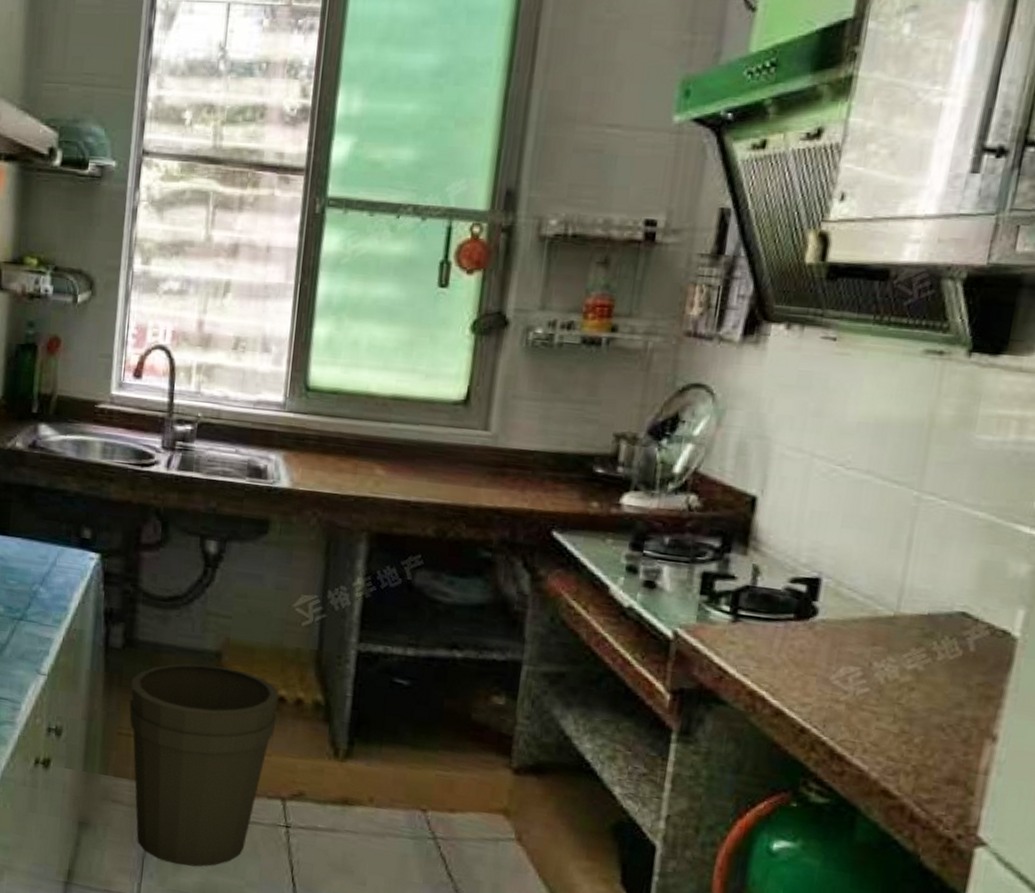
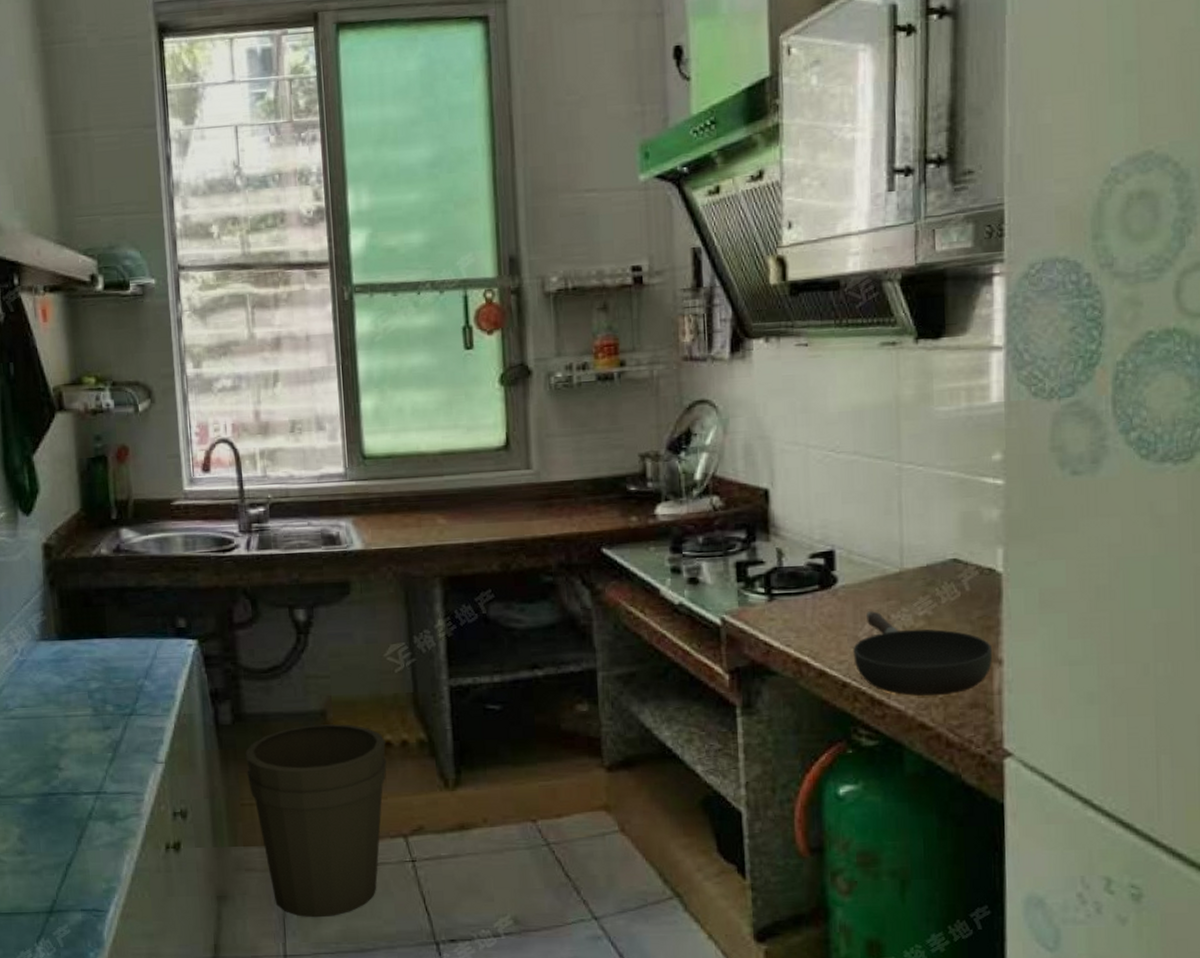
wok: none [819,653,989,765] -> present [853,611,993,697]

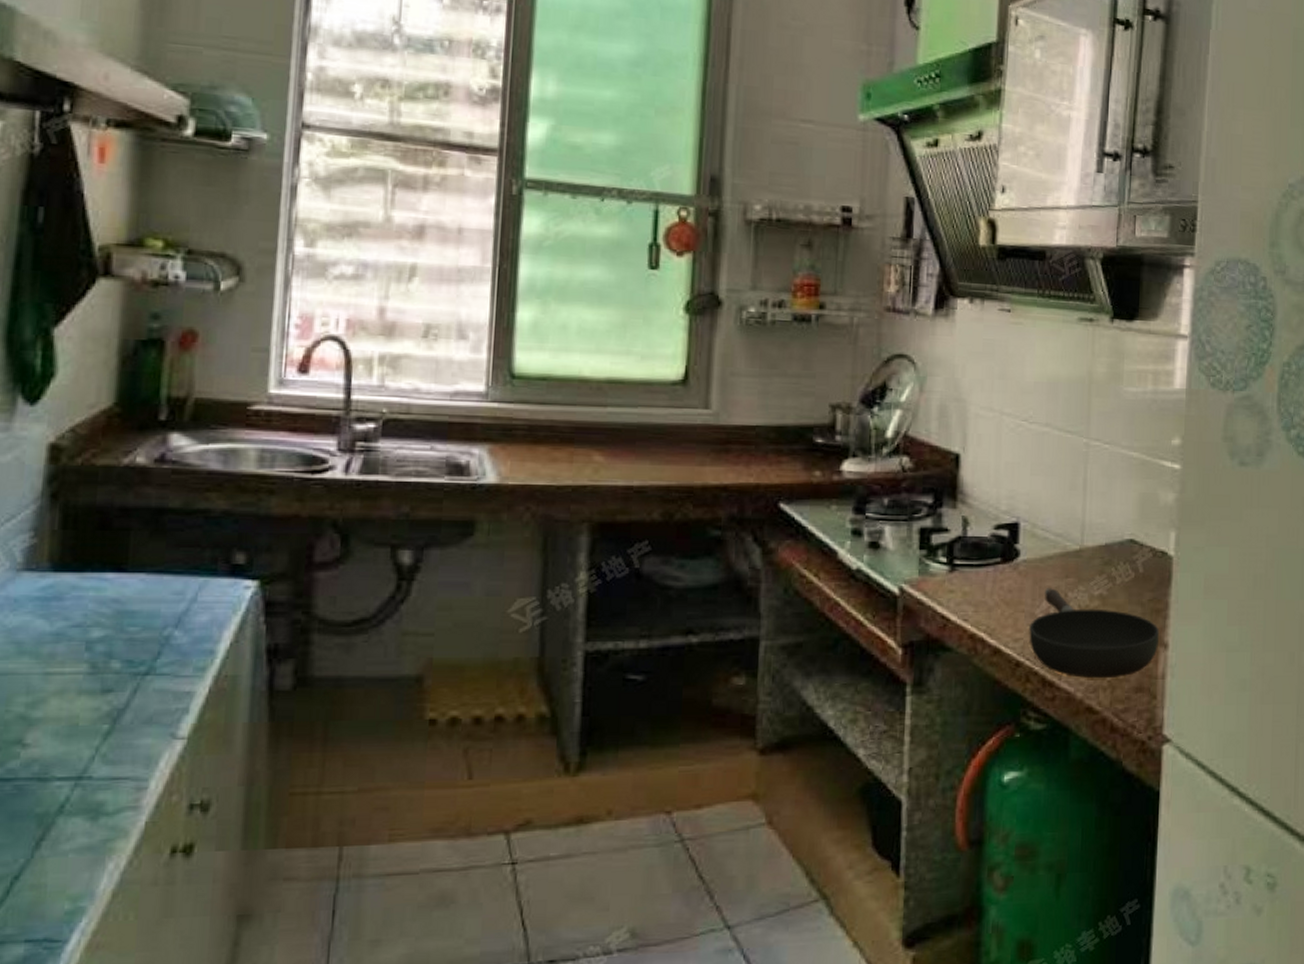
bucket: present [245,724,387,918] -> none [303,693,496,940]

